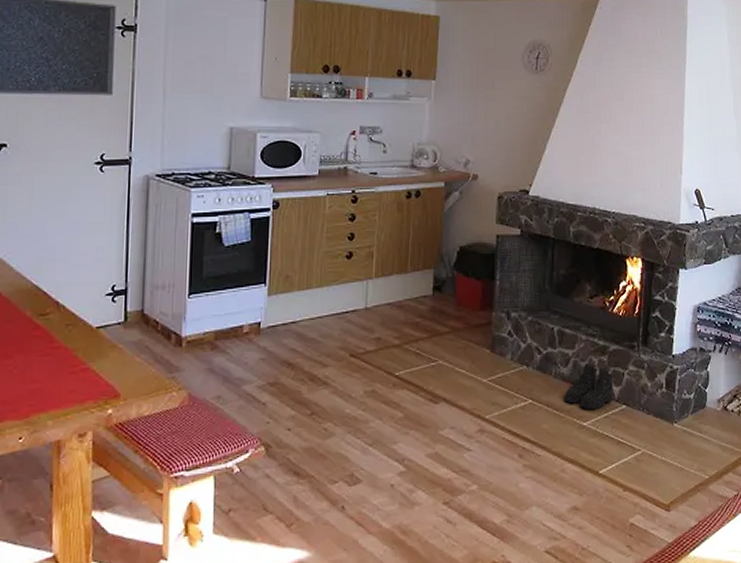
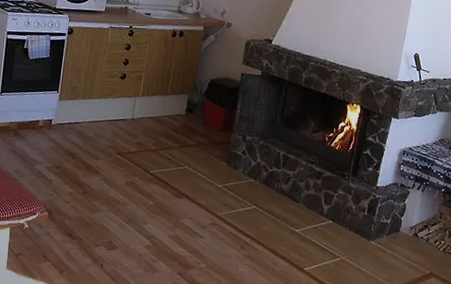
boots: present [564,362,614,410] -> none [282,183,325,221]

